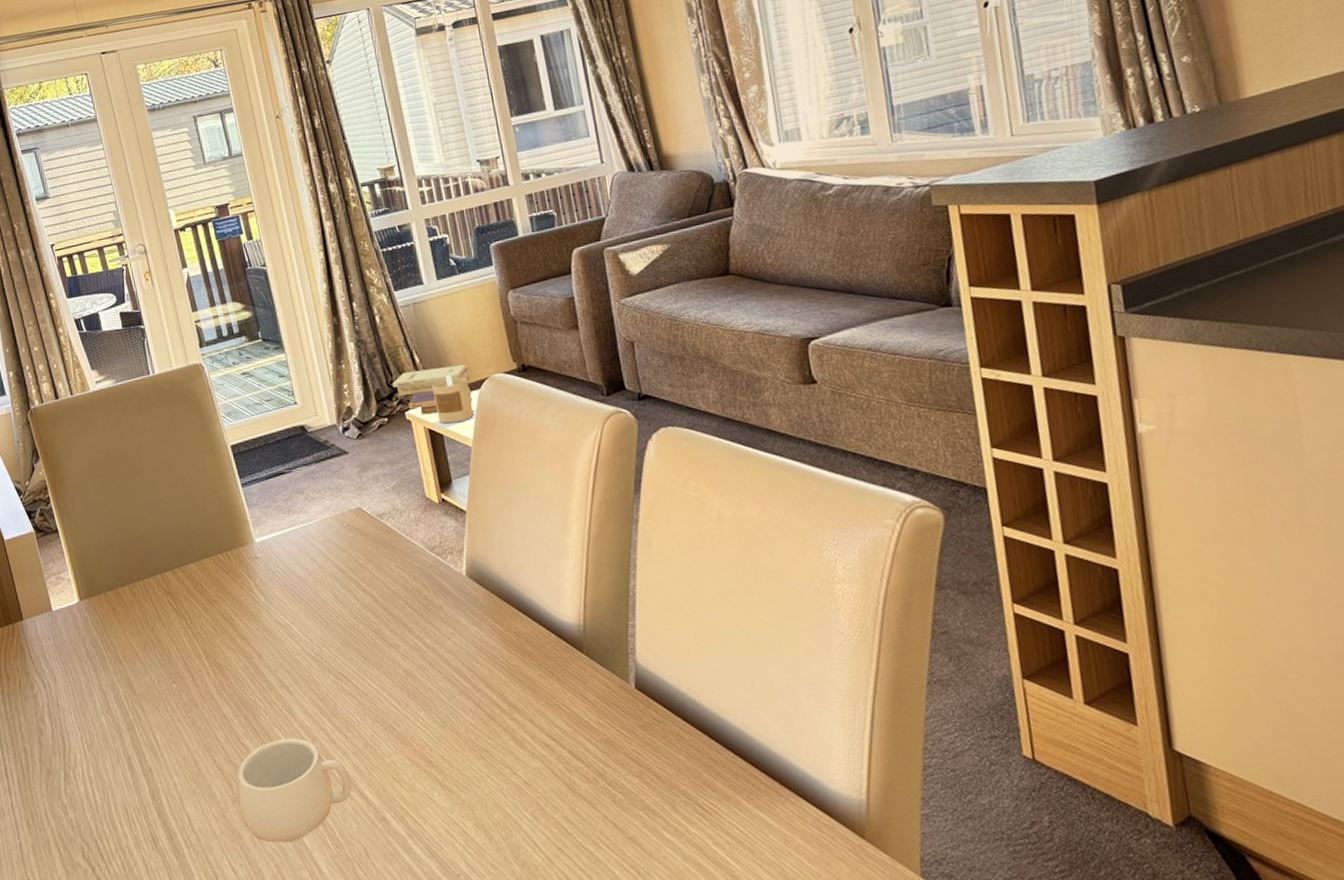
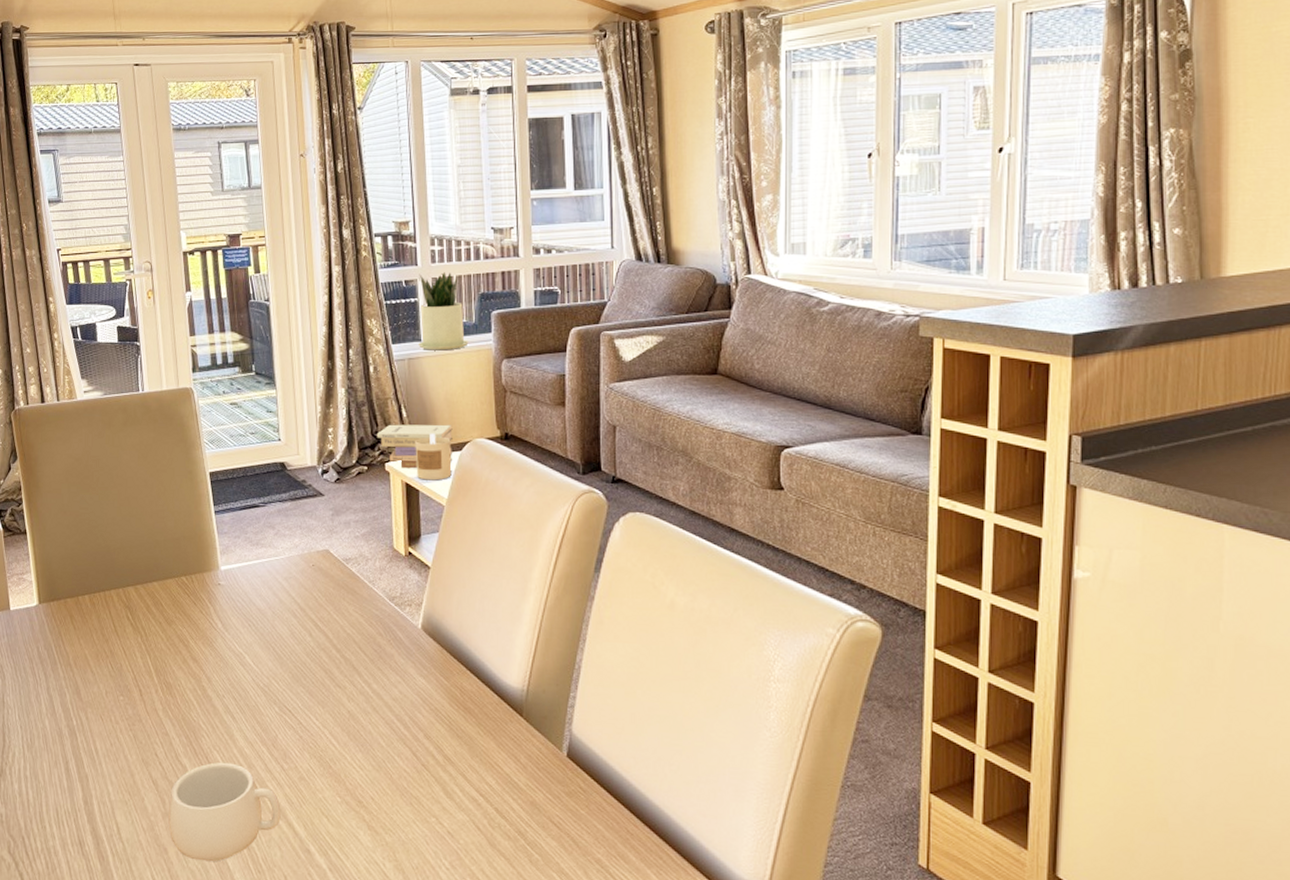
planter: none [411,211,472,293] -> present [419,272,469,351]

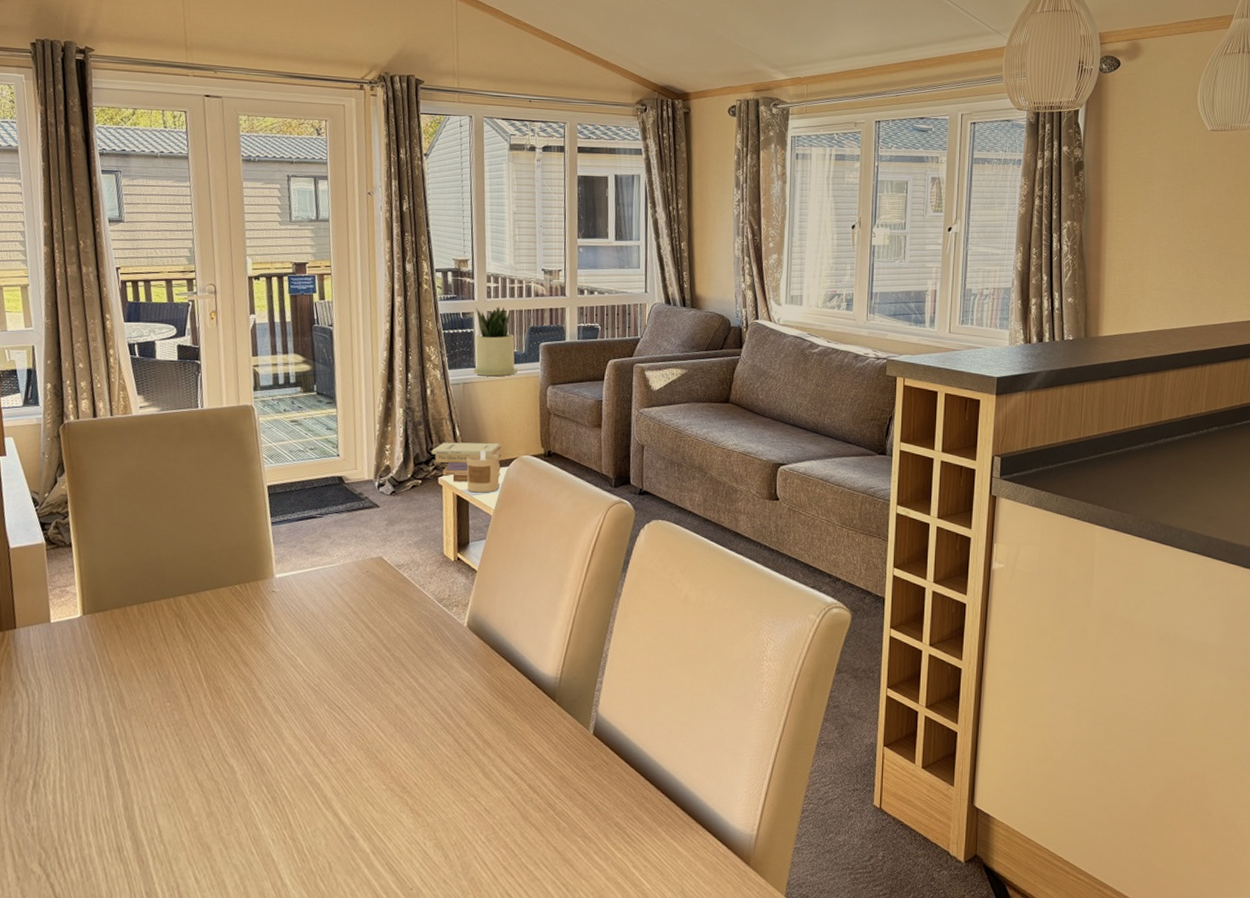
mug: present [168,762,281,862] -> none [213,760,327,856]

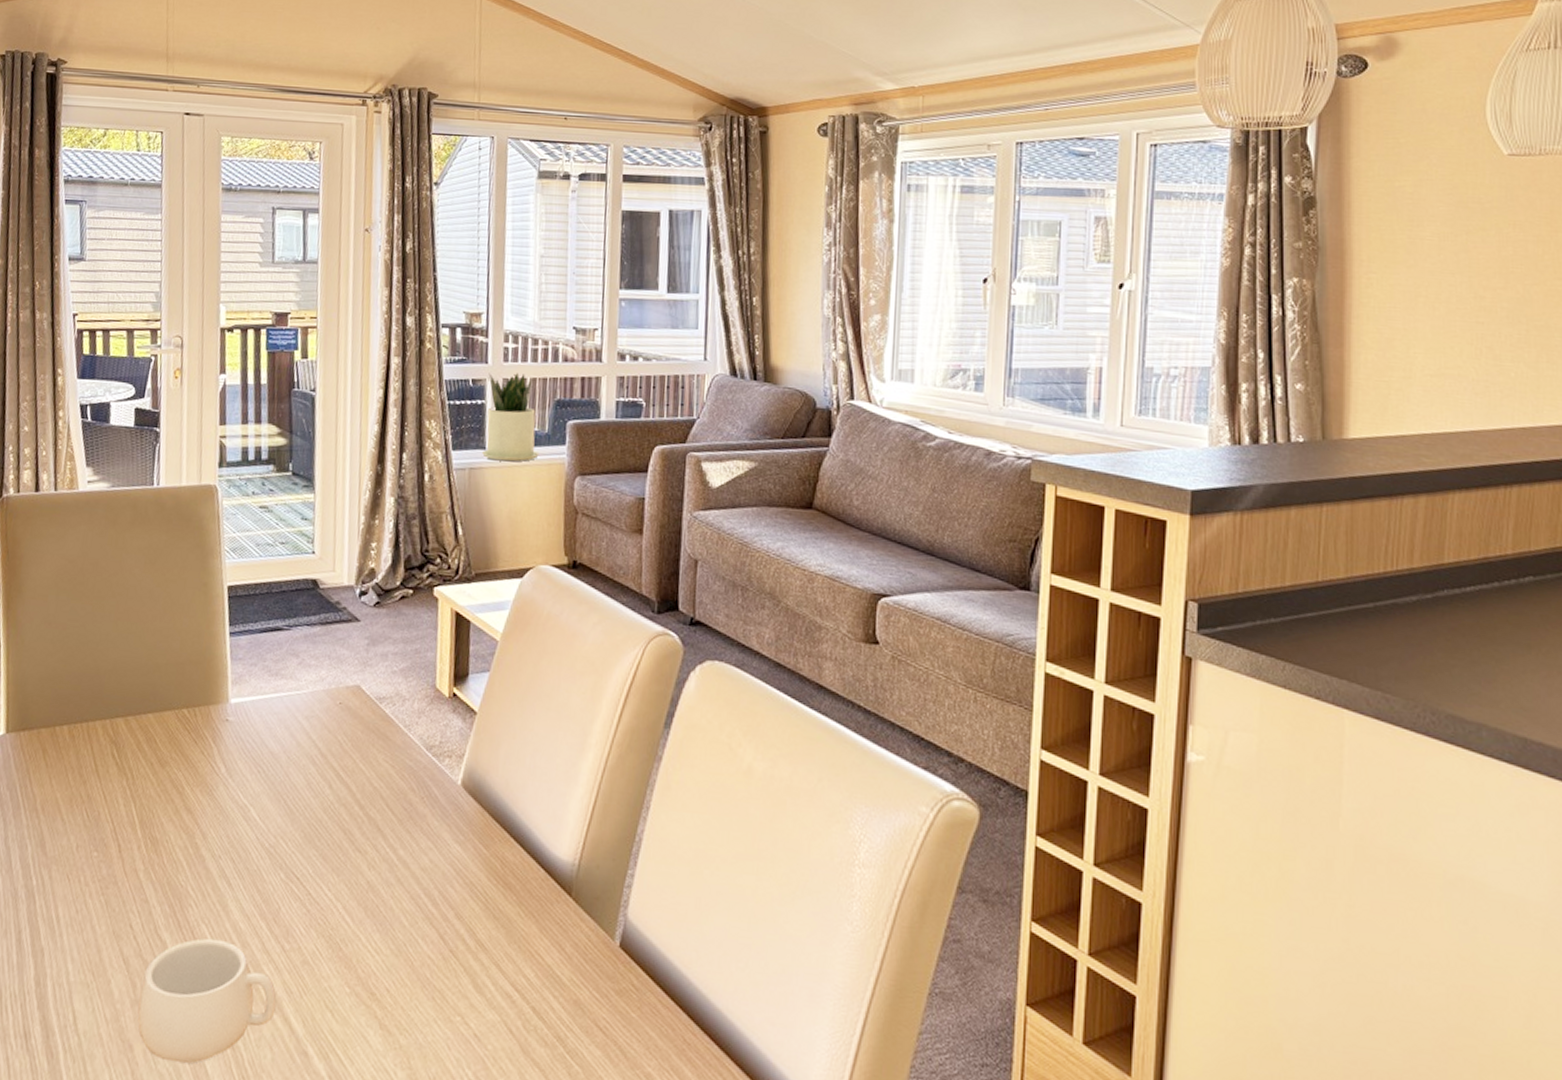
mug: none [213,760,327,856] -> present [137,938,277,1064]
books: present [431,442,502,483] -> none [426,542,514,596]
candle: present [466,450,500,493] -> none [469,556,511,611]

